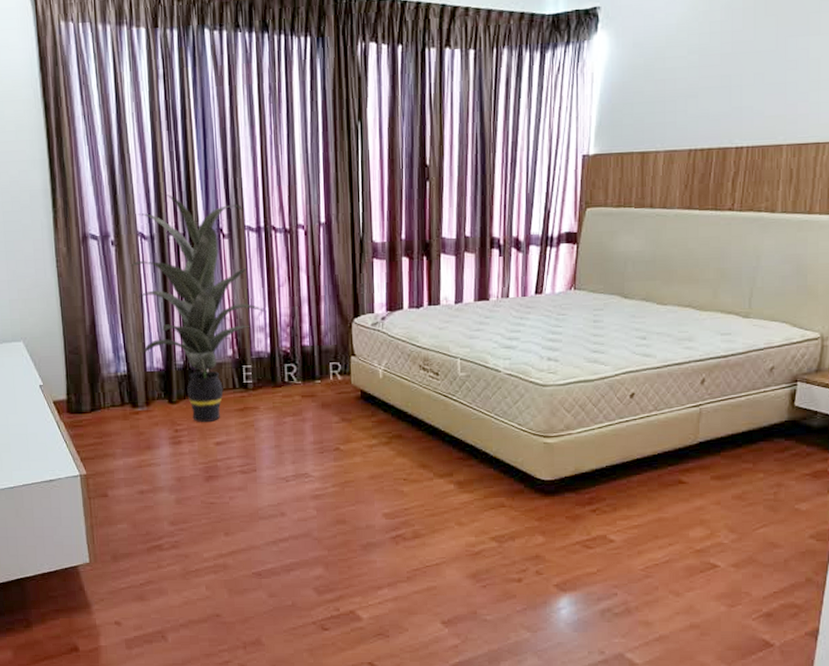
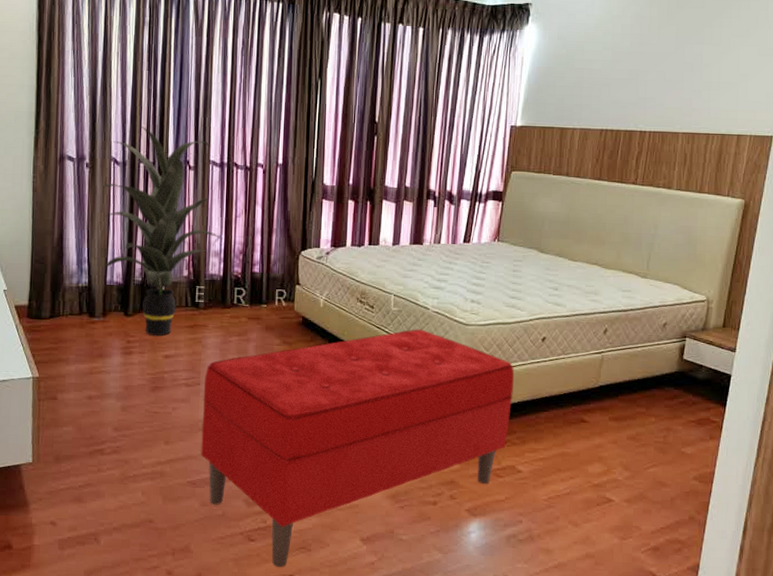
bench: none [260,394,600,656] -> present [201,329,514,568]

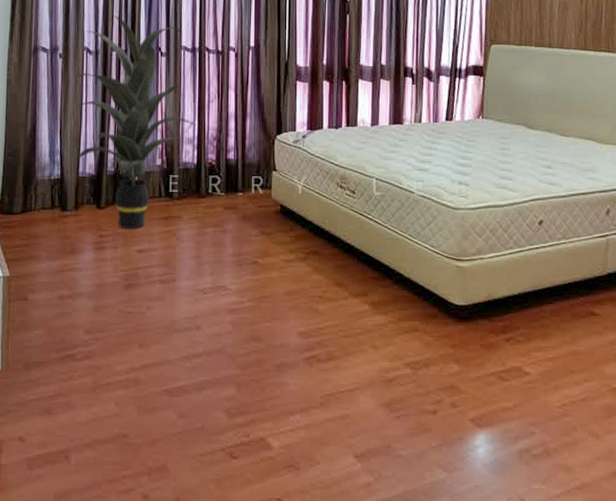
bench: present [201,329,514,568] -> none [177,215,513,491]

